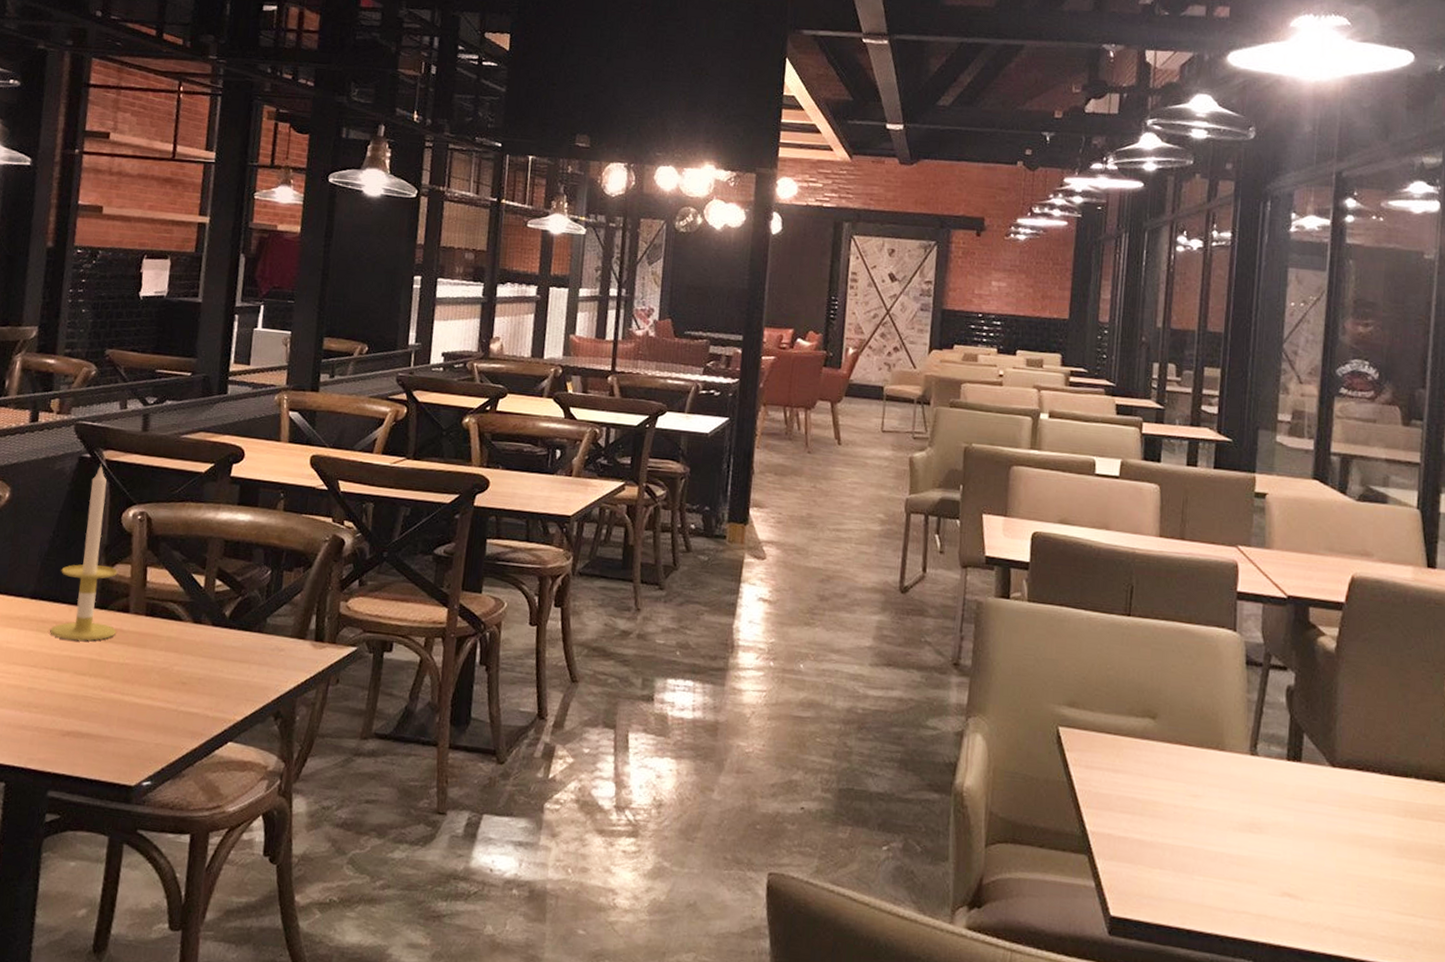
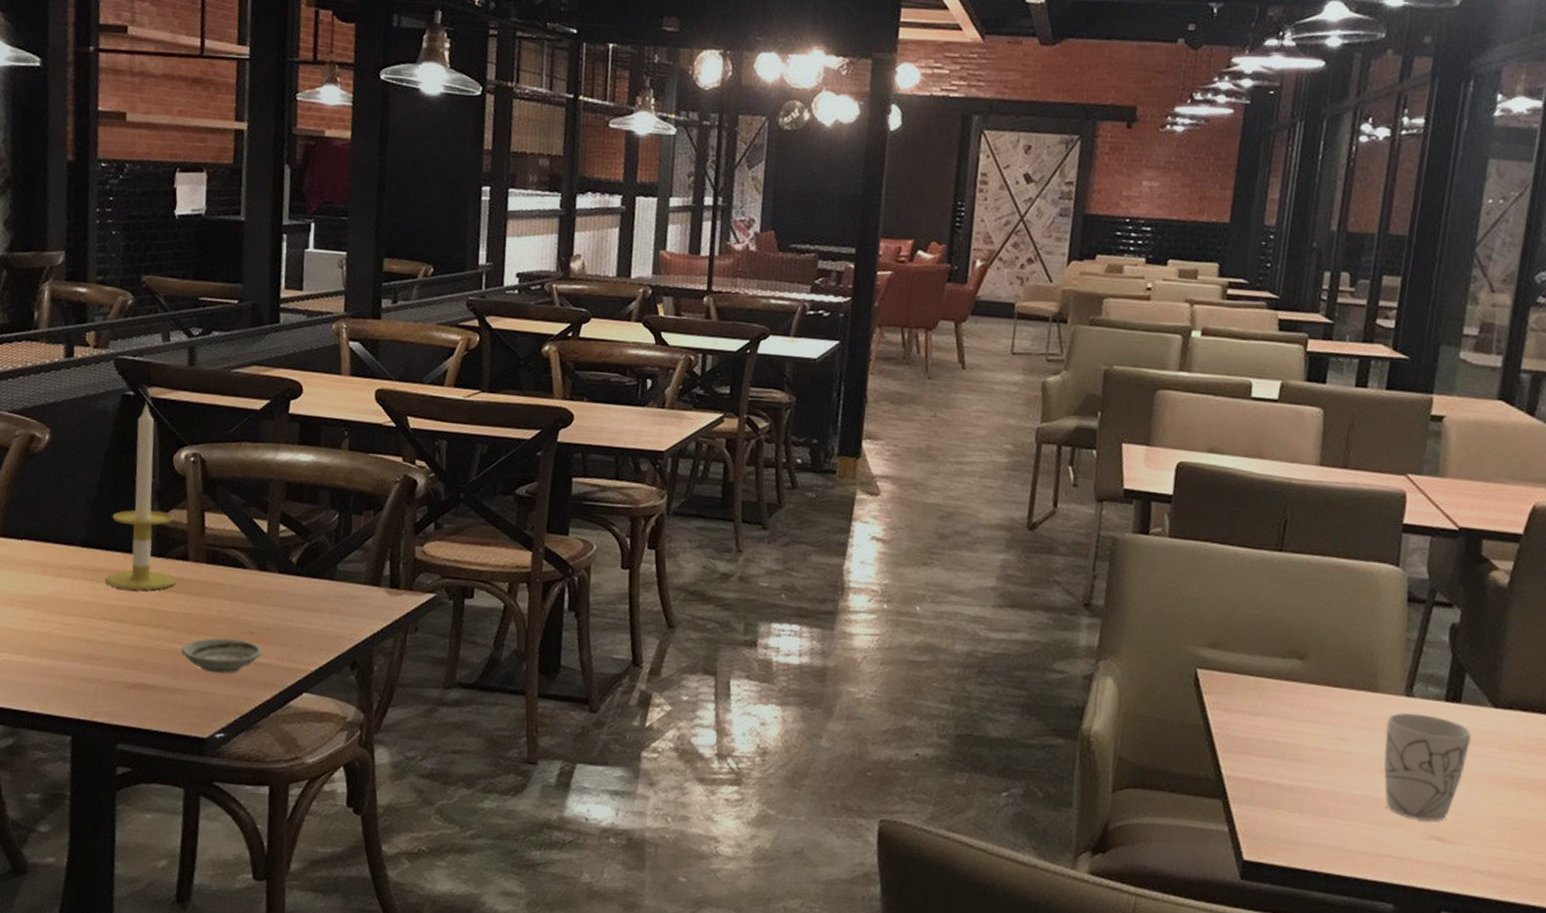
saucer: none [116,687,193,723] -> present [182,638,263,674]
mug: none [1234,771,1314,878] -> present [1384,713,1472,821]

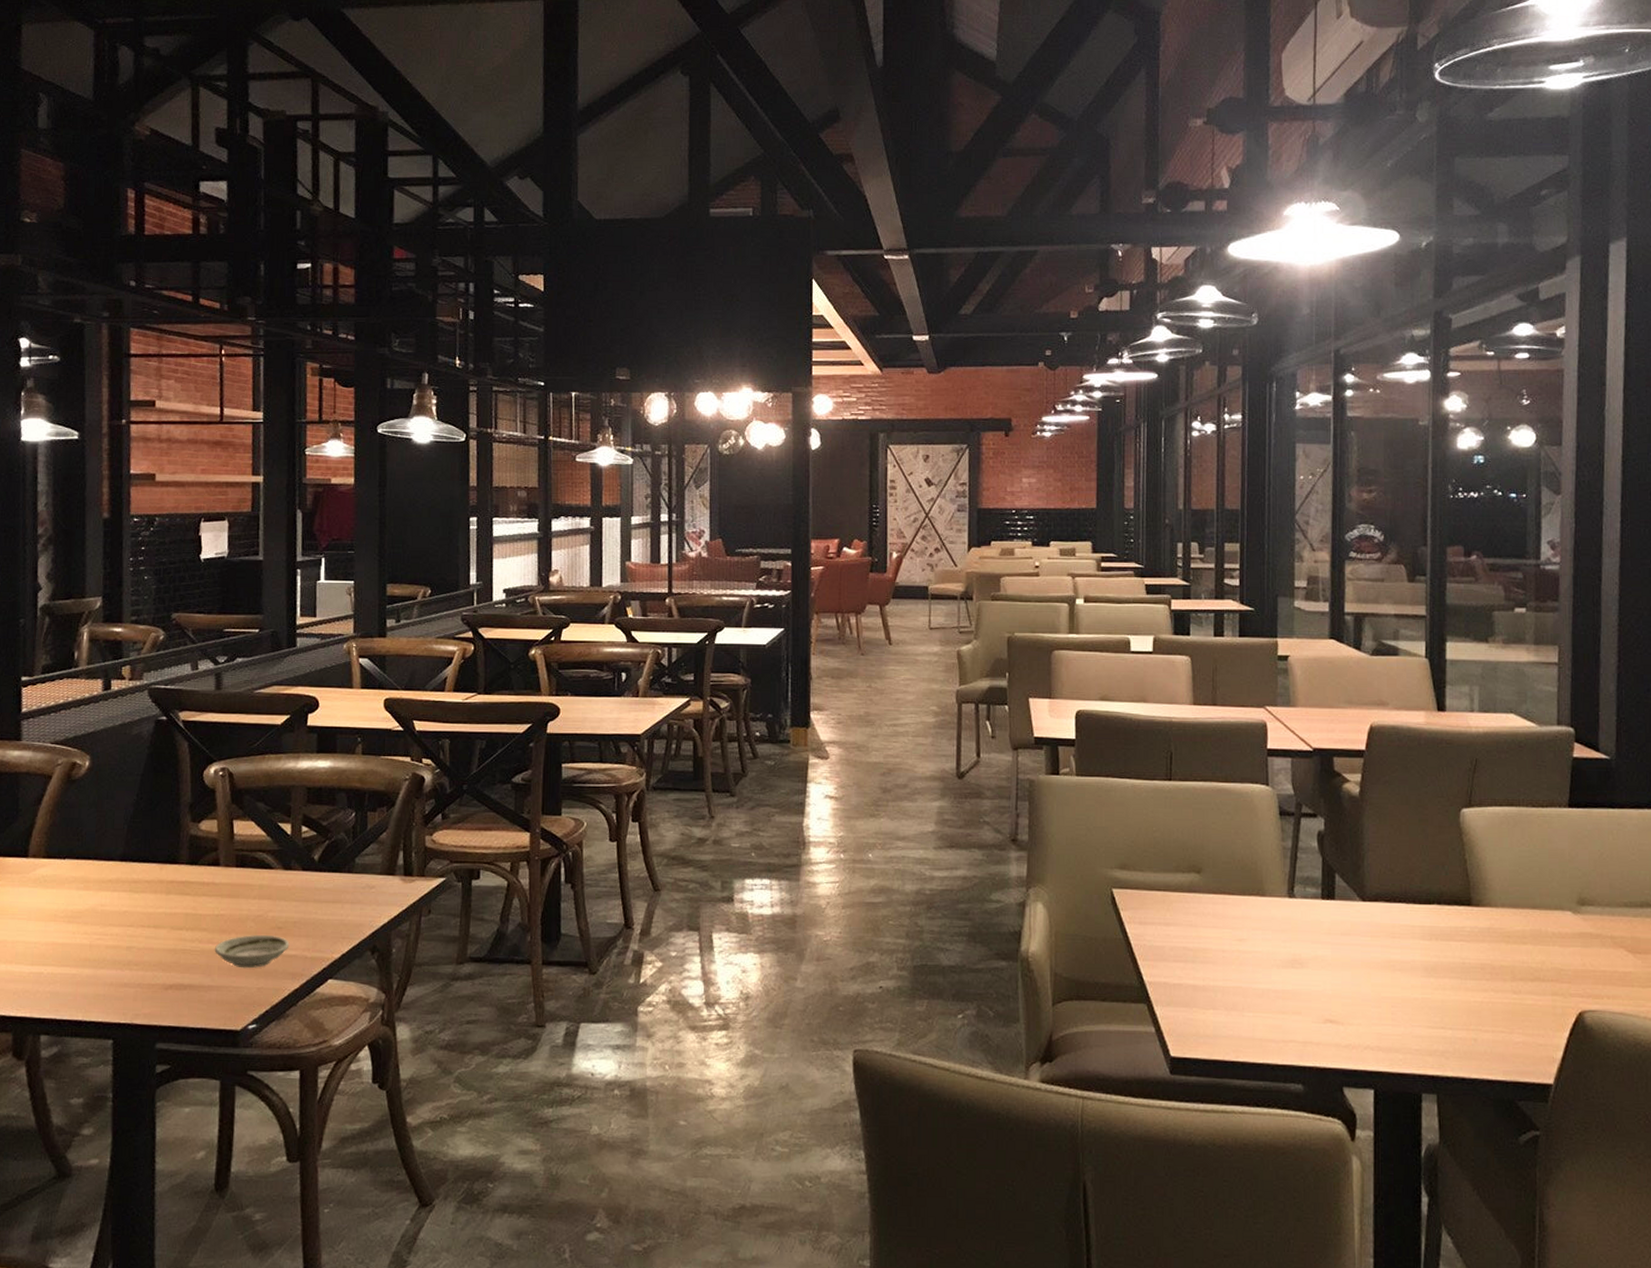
candle: present [105,402,177,591] -> none [143,725,209,898]
mug: present [1384,713,1472,821] -> none [1275,912,1348,1006]

